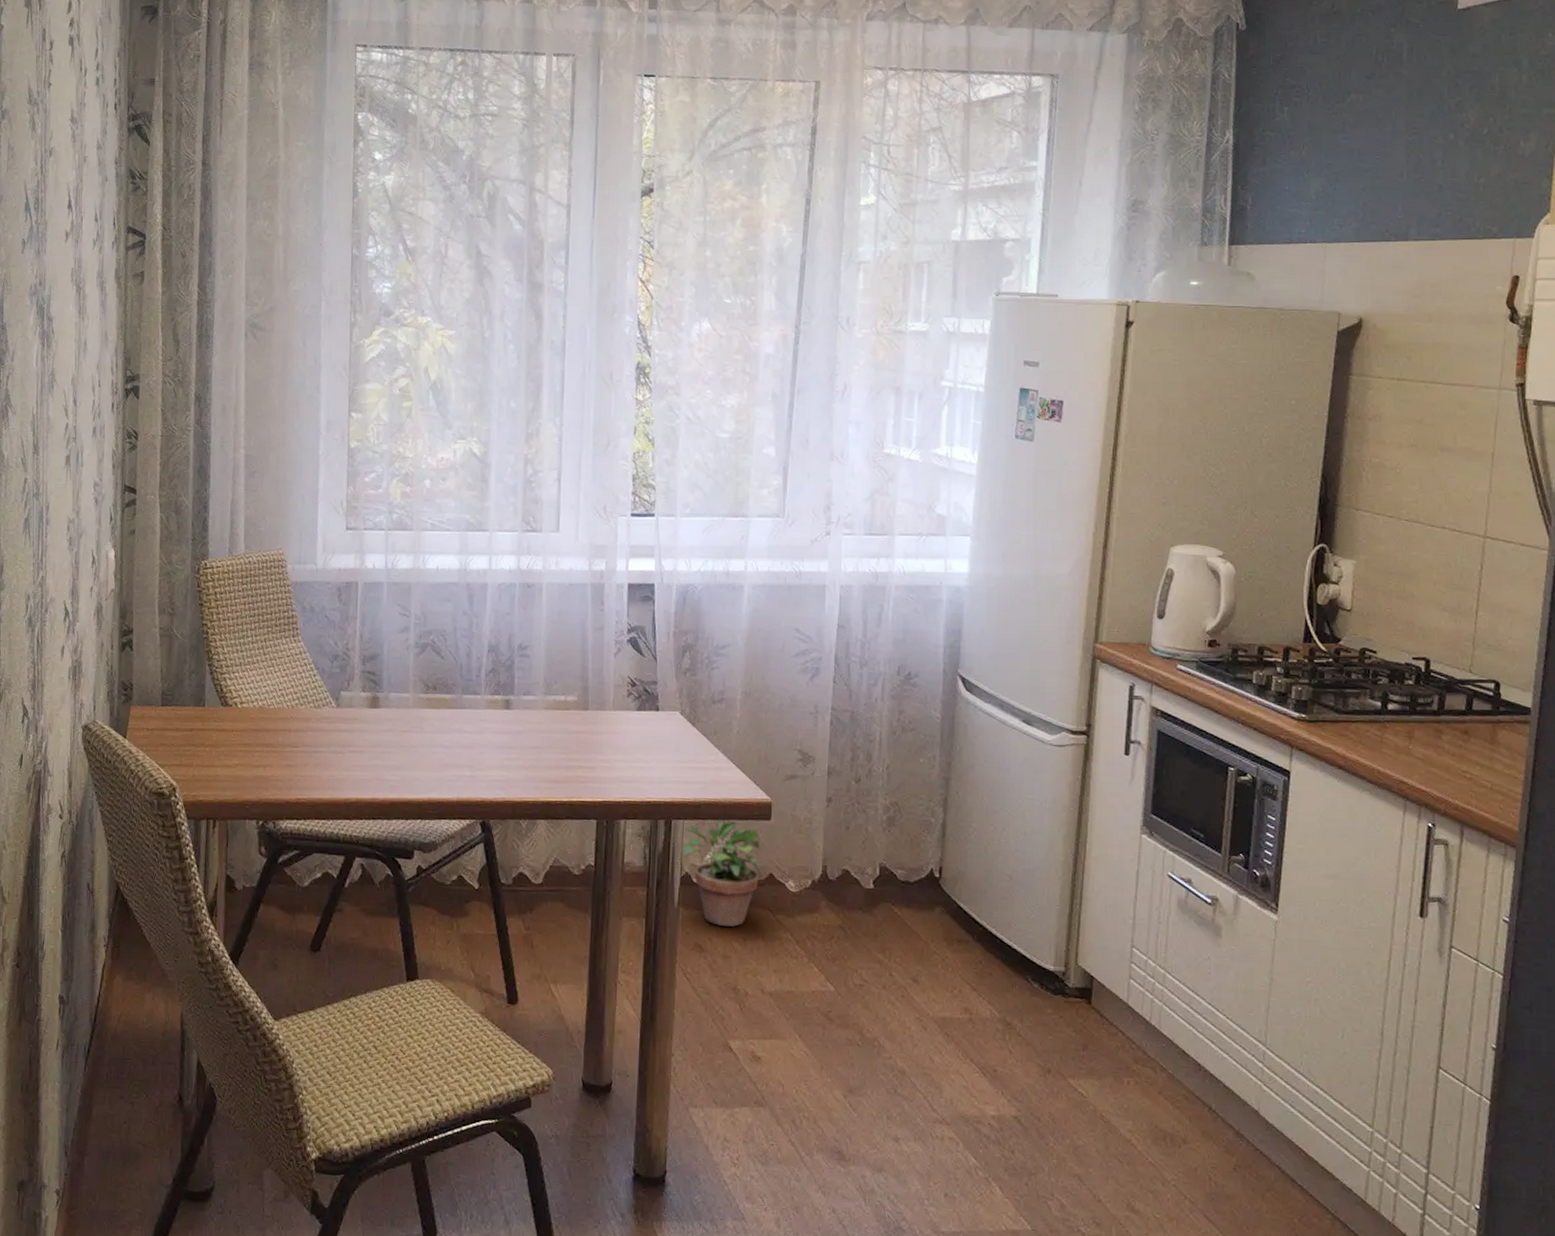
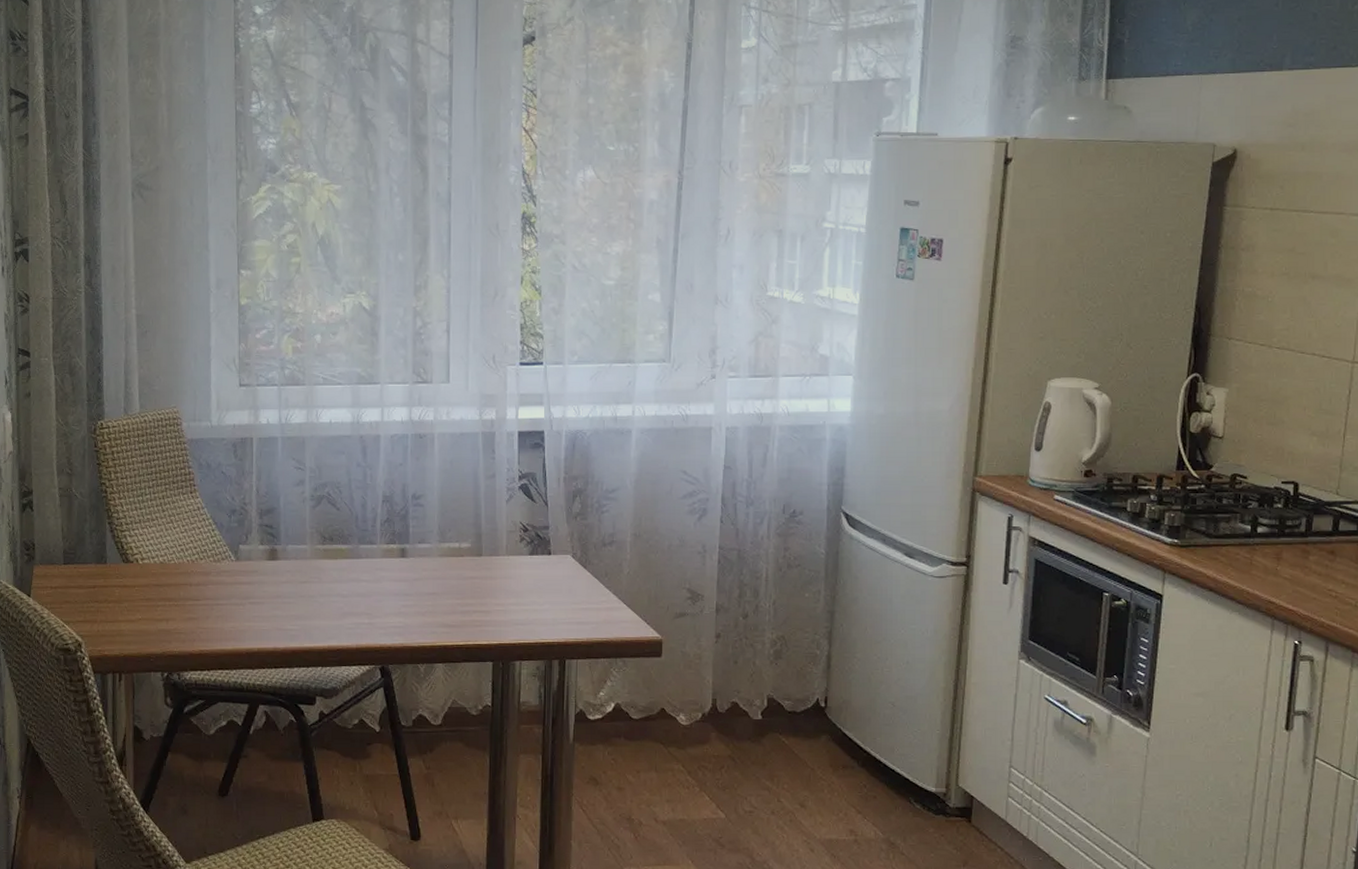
potted plant: present [682,821,764,927] -> none [576,659,656,760]

